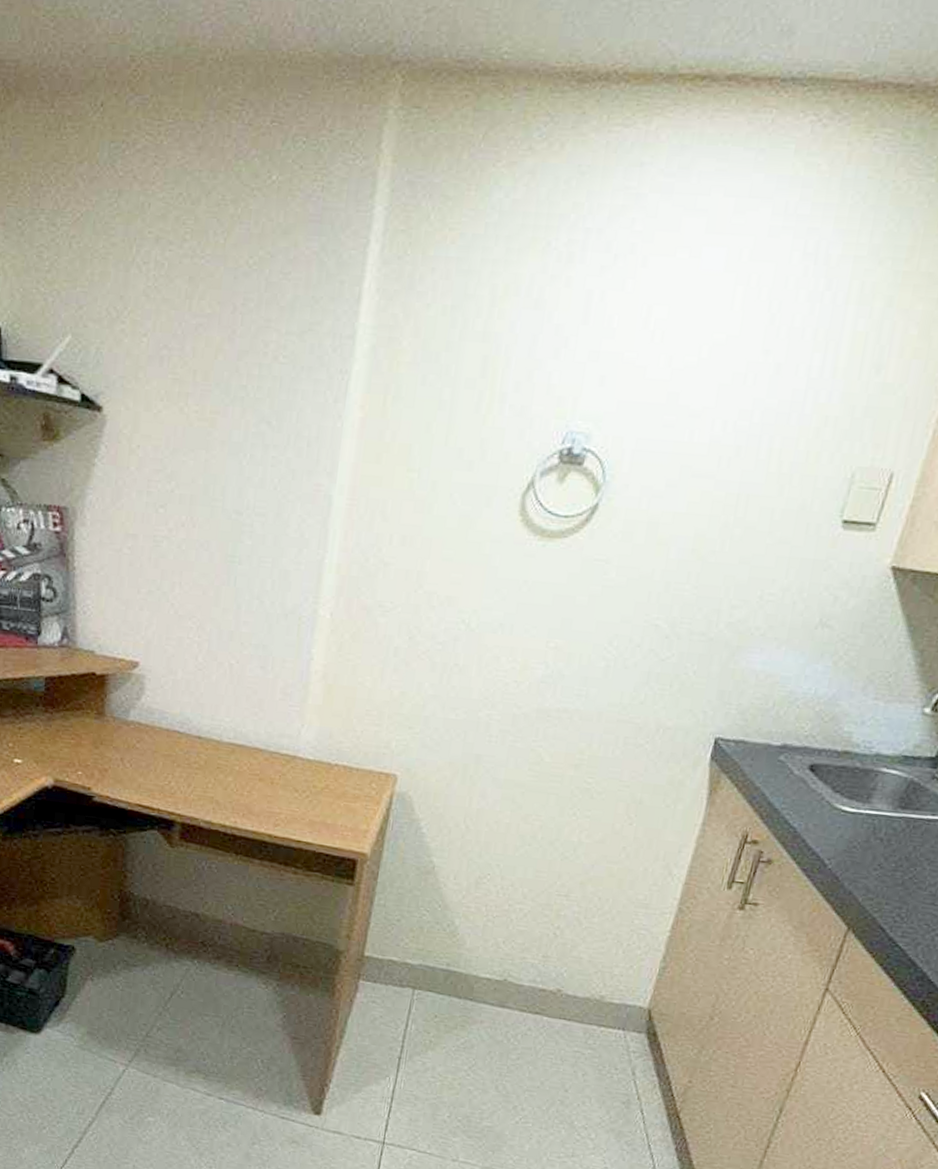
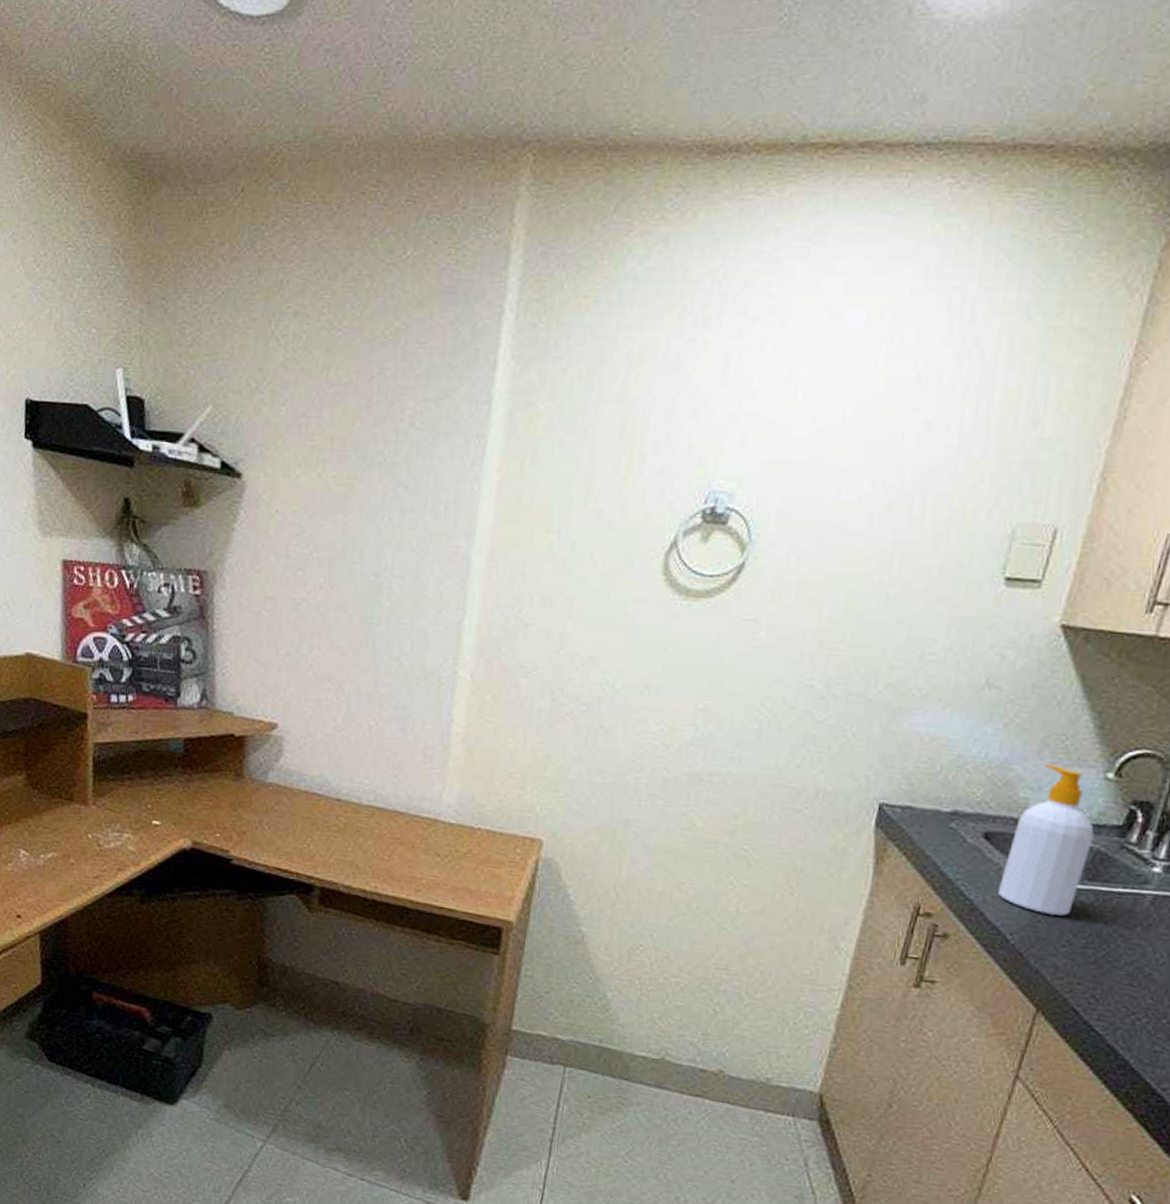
soap bottle: none [819,700,910,842] -> present [998,764,1094,916]

